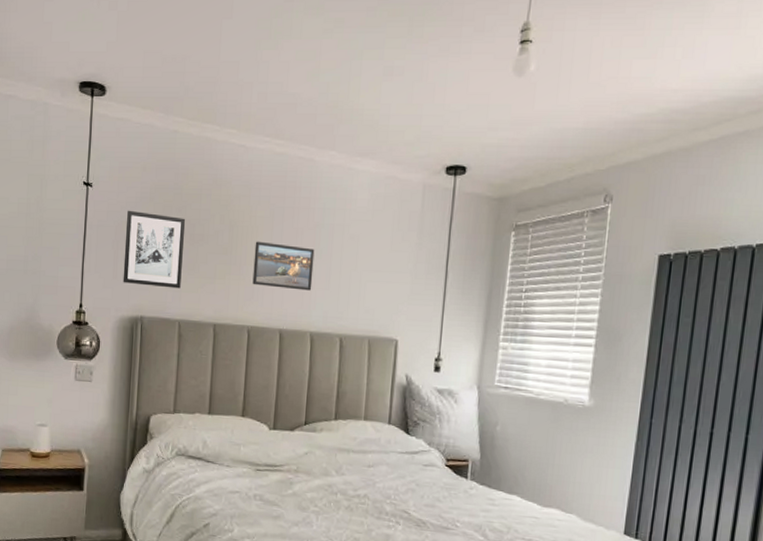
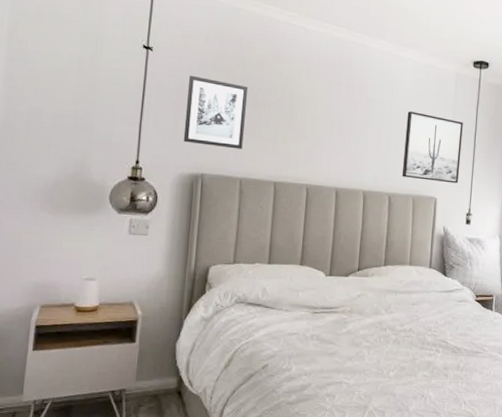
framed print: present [252,241,315,291] -> none [311,111,367,155]
wall art: none [355,235,432,322] -> present [401,111,463,184]

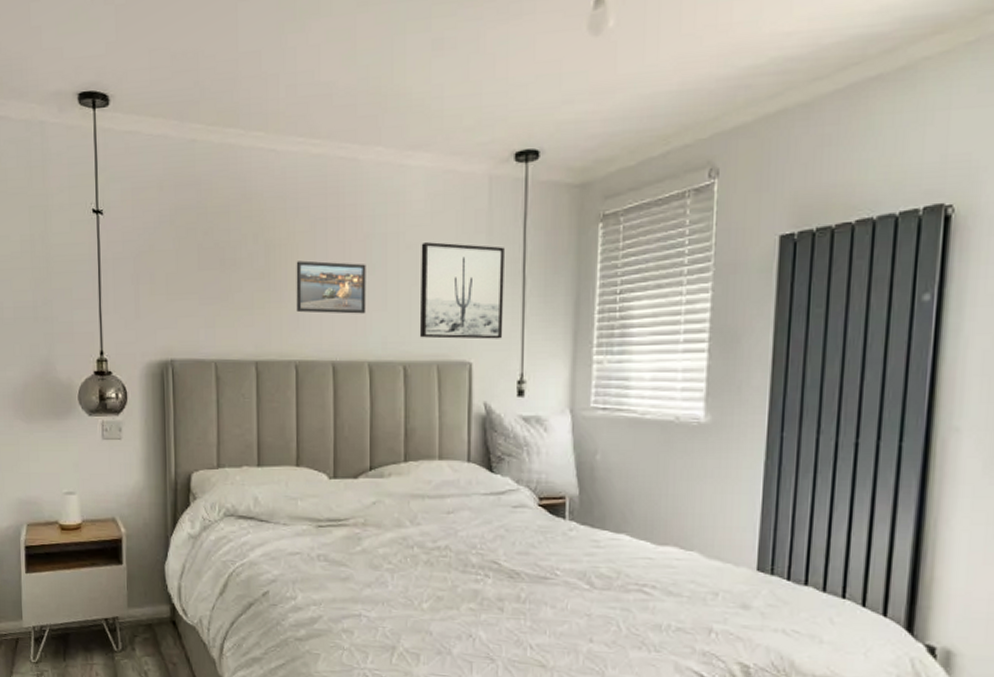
wall art: present [183,75,249,150] -> none [145,237,214,324]
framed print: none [311,111,367,155] -> present [296,260,366,314]

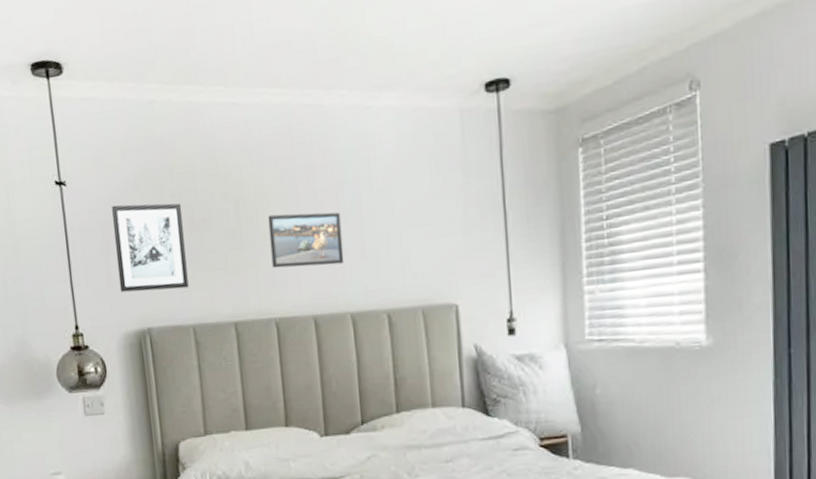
wall art: none [145,237,214,324] -> present [112,203,189,293]
wall art: present [419,242,504,339] -> none [395,181,488,283]

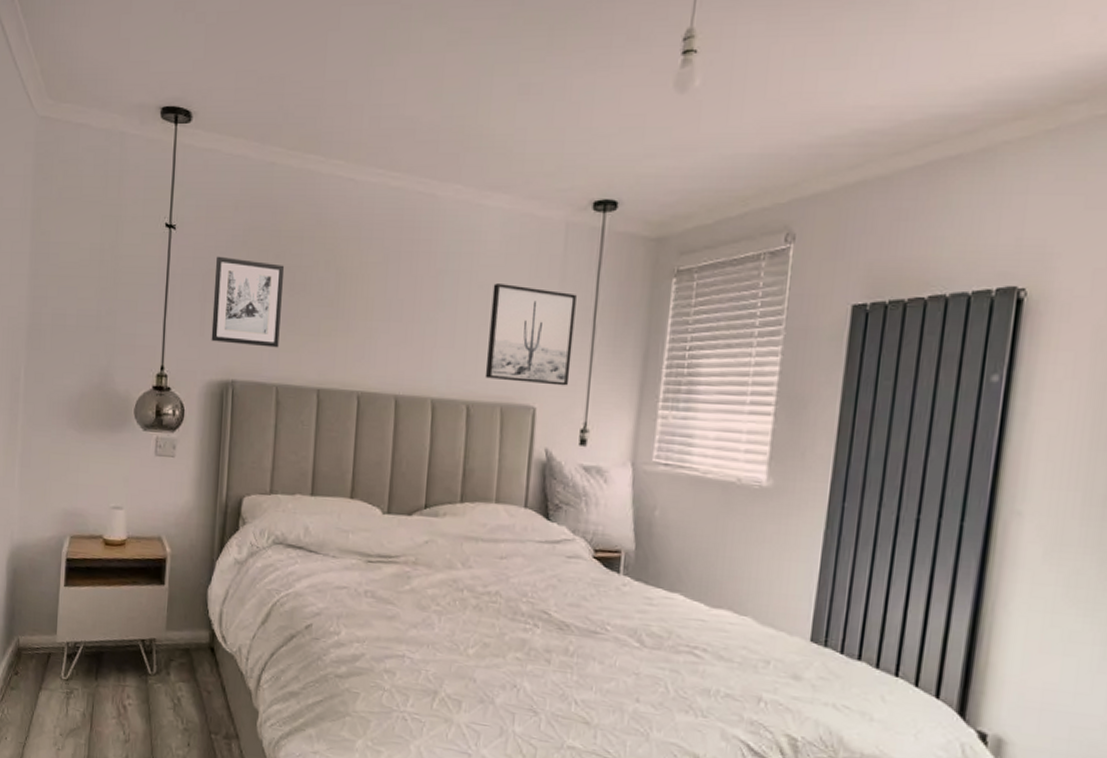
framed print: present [267,212,344,269] -> none [363,291,437,350]
wall art: none [395,181,488,283] -> present [485,283,577,386]

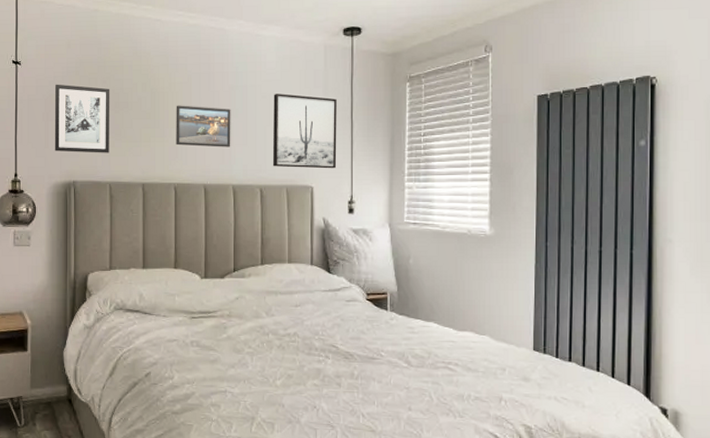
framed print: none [363,291,437,350] -> present [176,105,231,147]

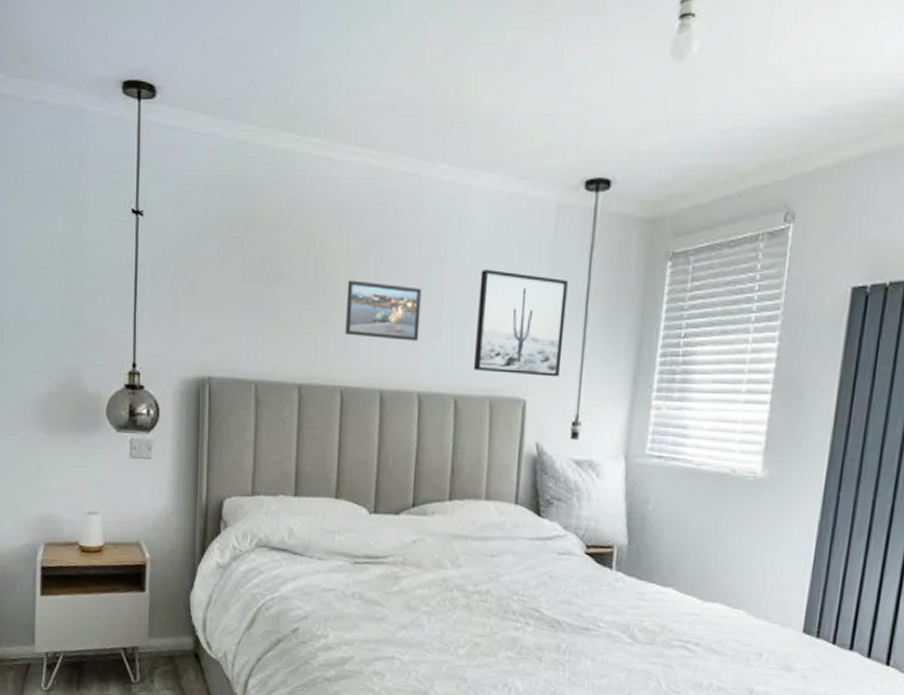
wall art: present [54,84,110,153] -> none [185,244,261,342]

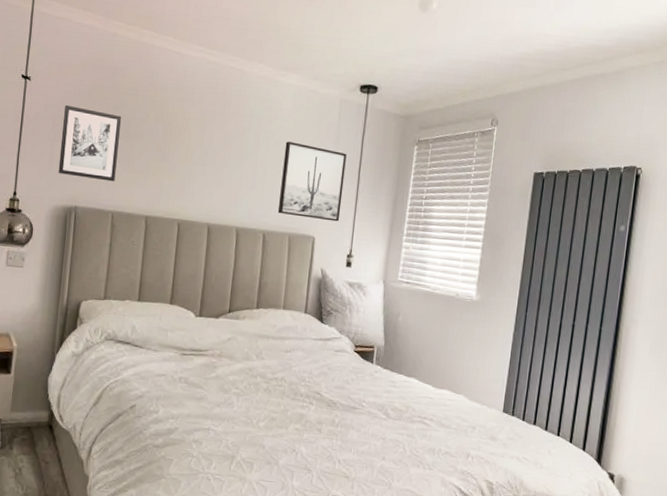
wall art: none [185,244,261,342] -> present [58,104,122,182]
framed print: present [345,280,422,341] -> none [183,141,242,189]

